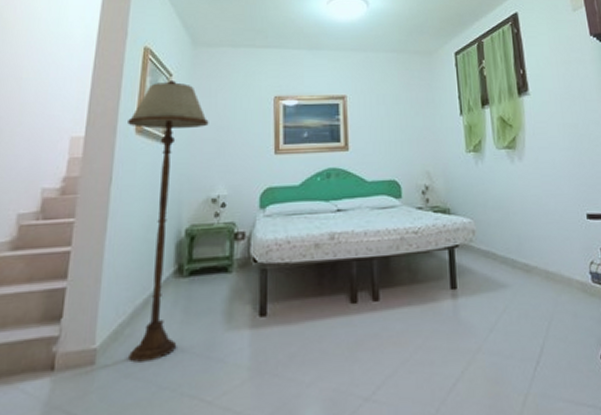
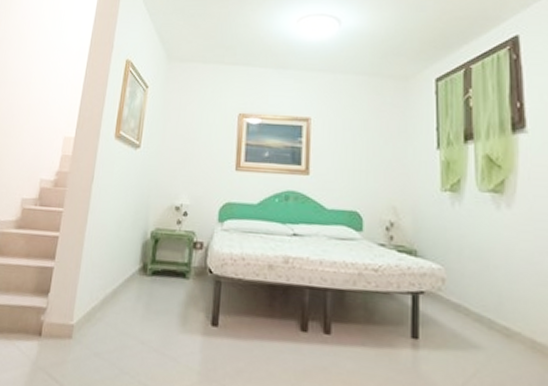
floor lamp: present [128,81,209,363] -> none [98,92,177,346]

